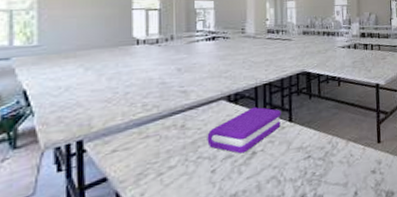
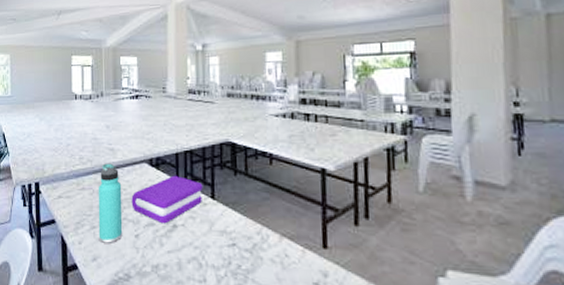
thermos bottle: none [166,105,197,188] -> present [98,163,123,244]

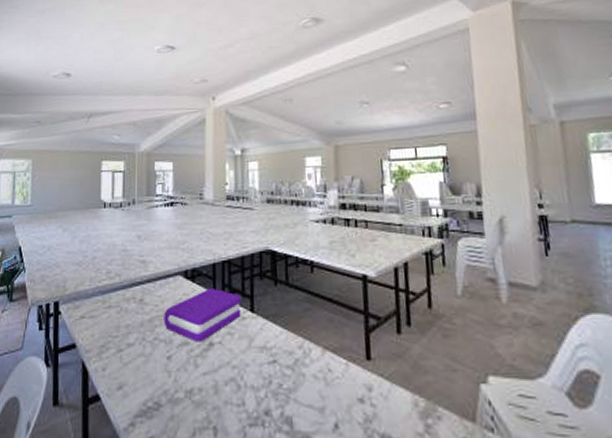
thermos bottle: present [98,163,123,244] -> none [125,277,153,369]

